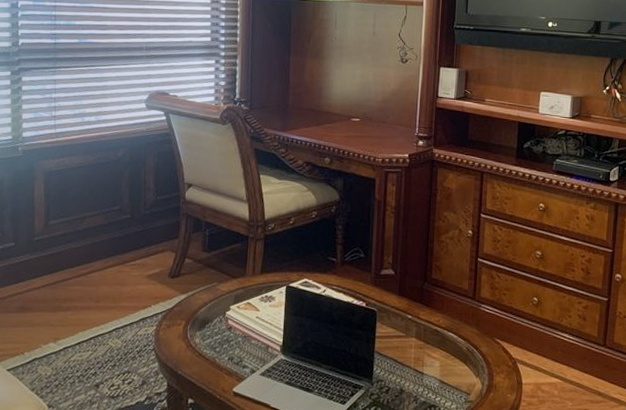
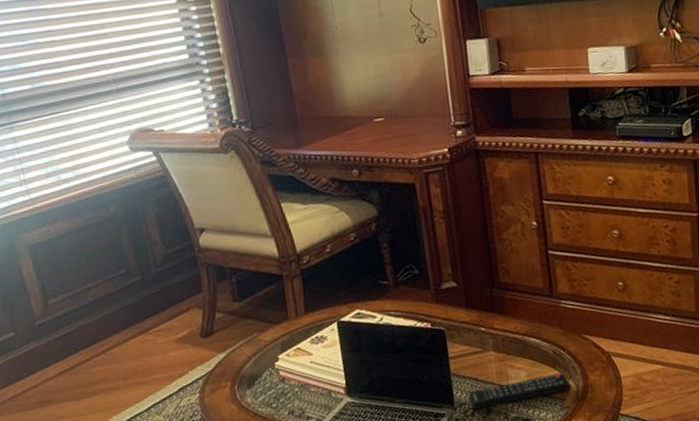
remote control: none [386,369,478,388] -> present [468,373,573,410]

